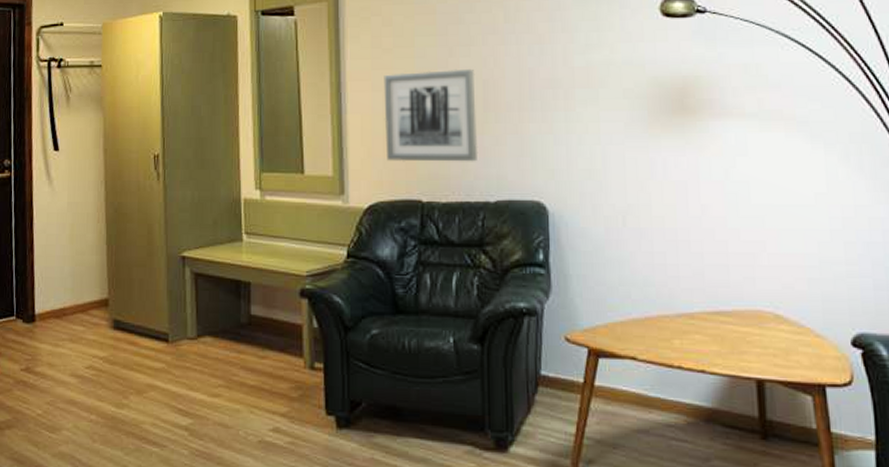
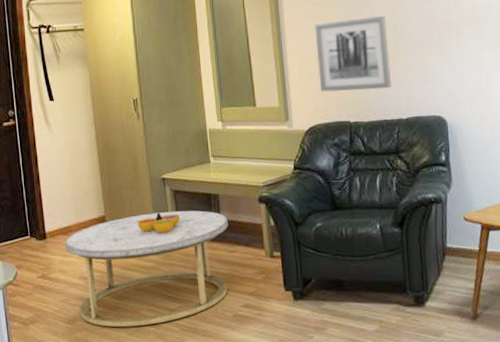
coffee table: none [57,299,260,445] -> present [65,210,228,328]
decorative bowl: none [147,300,201,327] -> present [137,213,180,233]

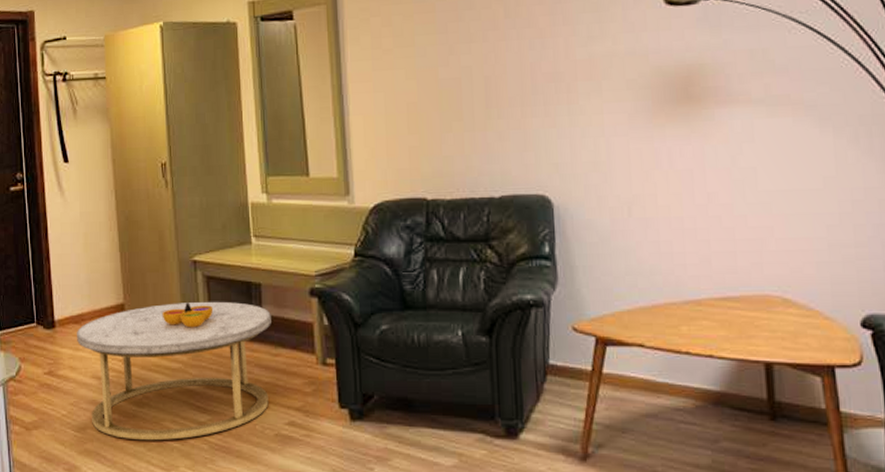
wall art: present [314,15,392,92] -> none [385,65,482,161]

